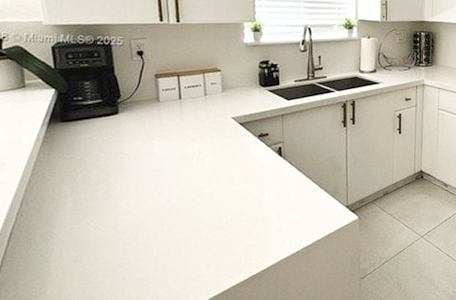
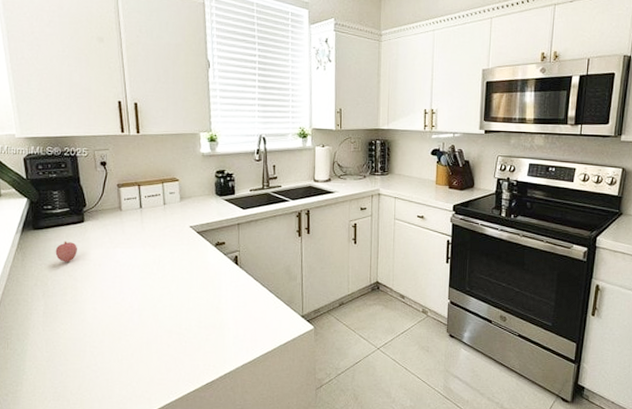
fruit: none [85,134,110,156] -> present [55,241,77,262]

